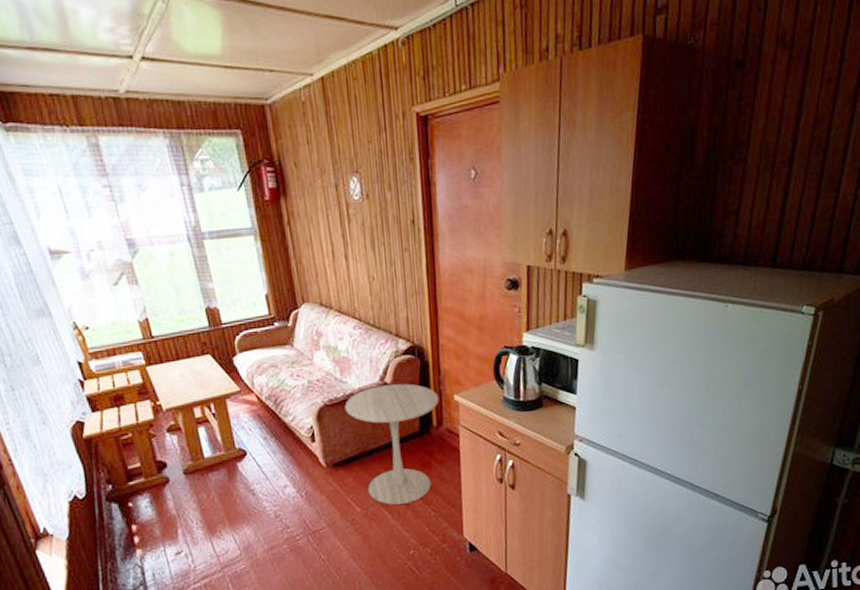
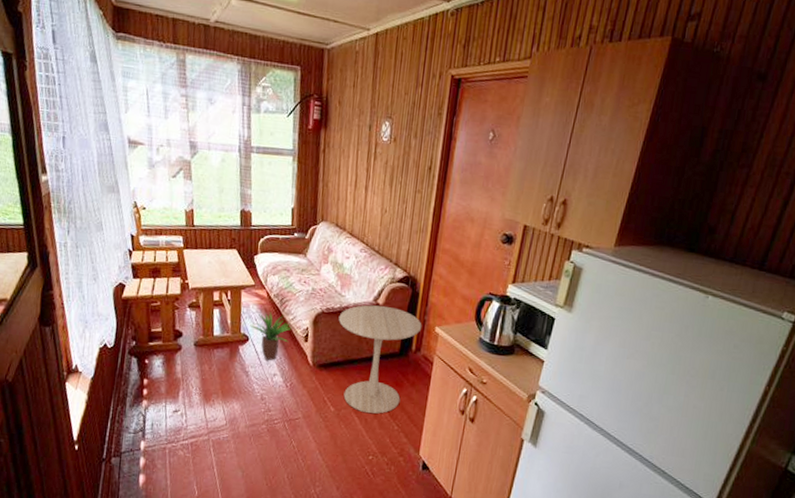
potted plant: none [245,417,295,473] -> present [250,312,293,361]

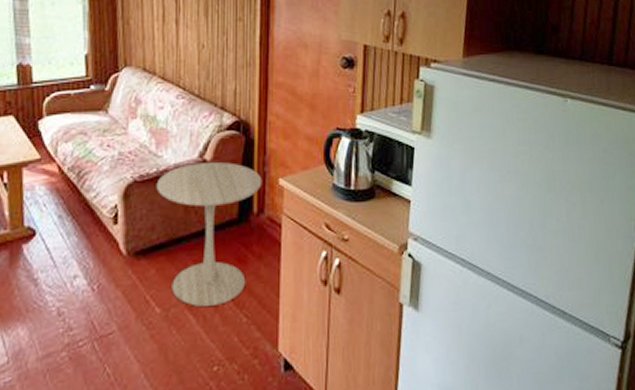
potted plant: present [250,312,293,361] -> none [37,192,96,259]

